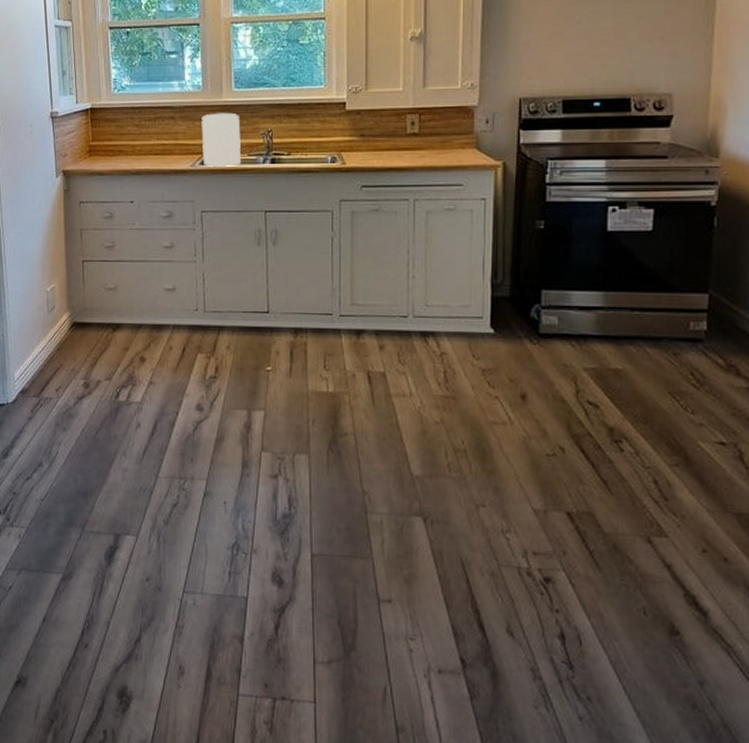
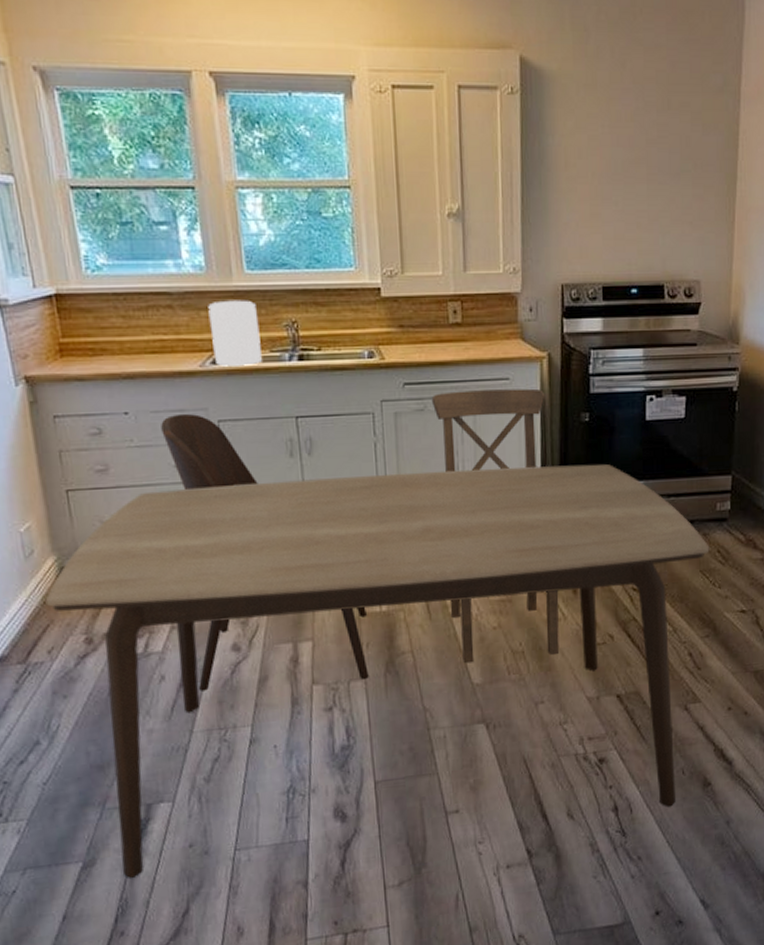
dining table: none [58,265,681,649] -> present [45,464,710,878]
dining chair: none [157,204,314,453] -> present [161,413,369,691]
dining chair: none [386,195,506,458] -> present [431,388,560,664]

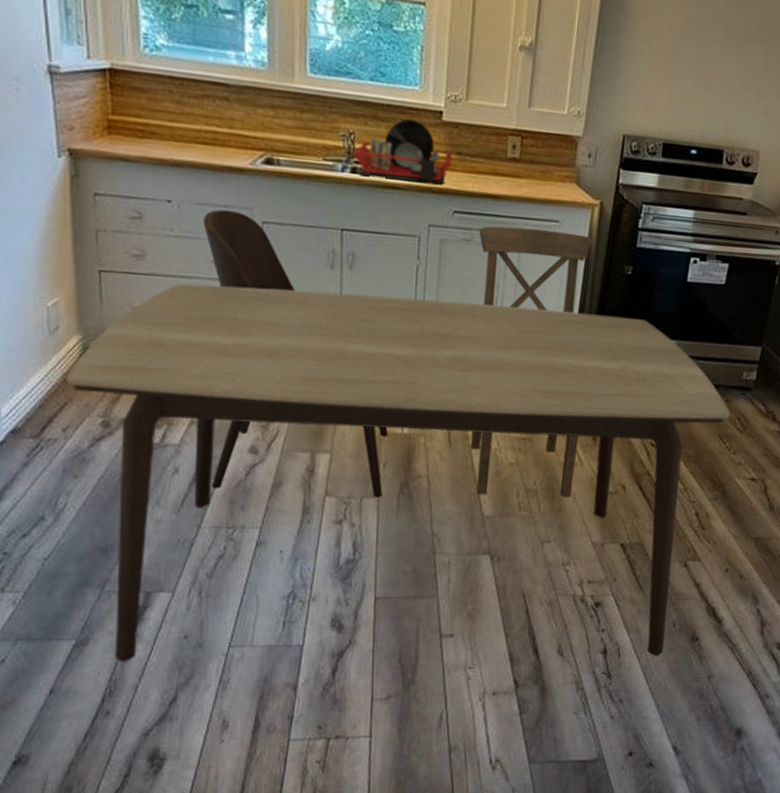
canister: present [208,300,262,367] -> none [265,101,316,171]
dish rack: none [298,299,397,362] -> present [352,118,454,185]

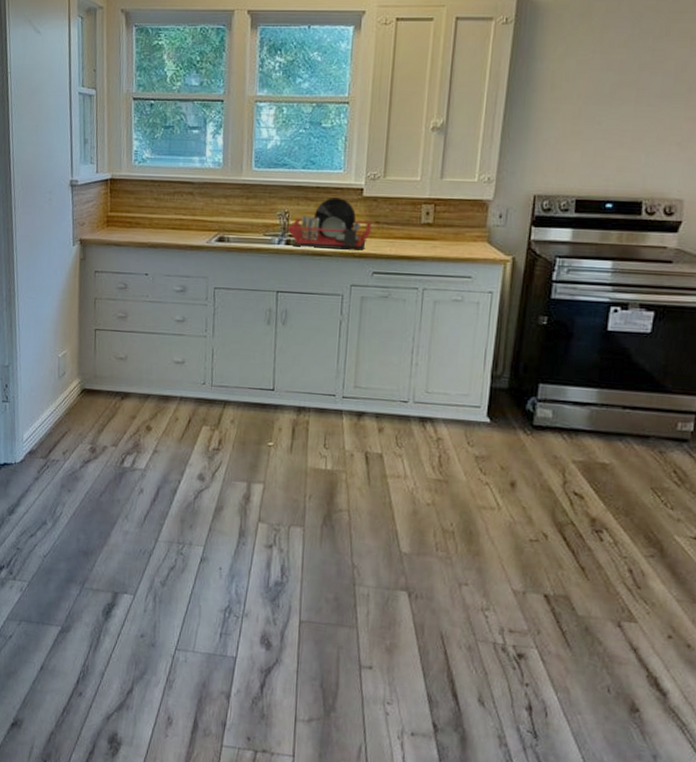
dining table: present [65,283,731,661] -> none [67,338,665,723]
dining chair: present [203,209,388,497] -> none [168,279,313,527]
dining chair: present [470,226,591,497] -> none [388,283,504,541]

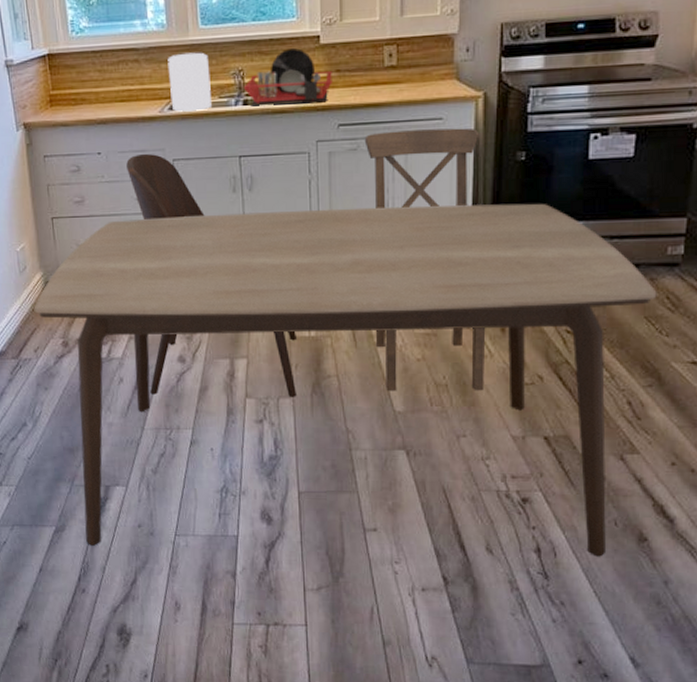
dining table: none [67,338,665,723] -> present [33,203,657,557]
dining chair: none [168,279,313,527] -> present [126,153,297,397]
canister: none [219,191,258,246] -> present [168,52,211,112]
dining chair: none [388,283,504,541] -> present [364,128,486,392]

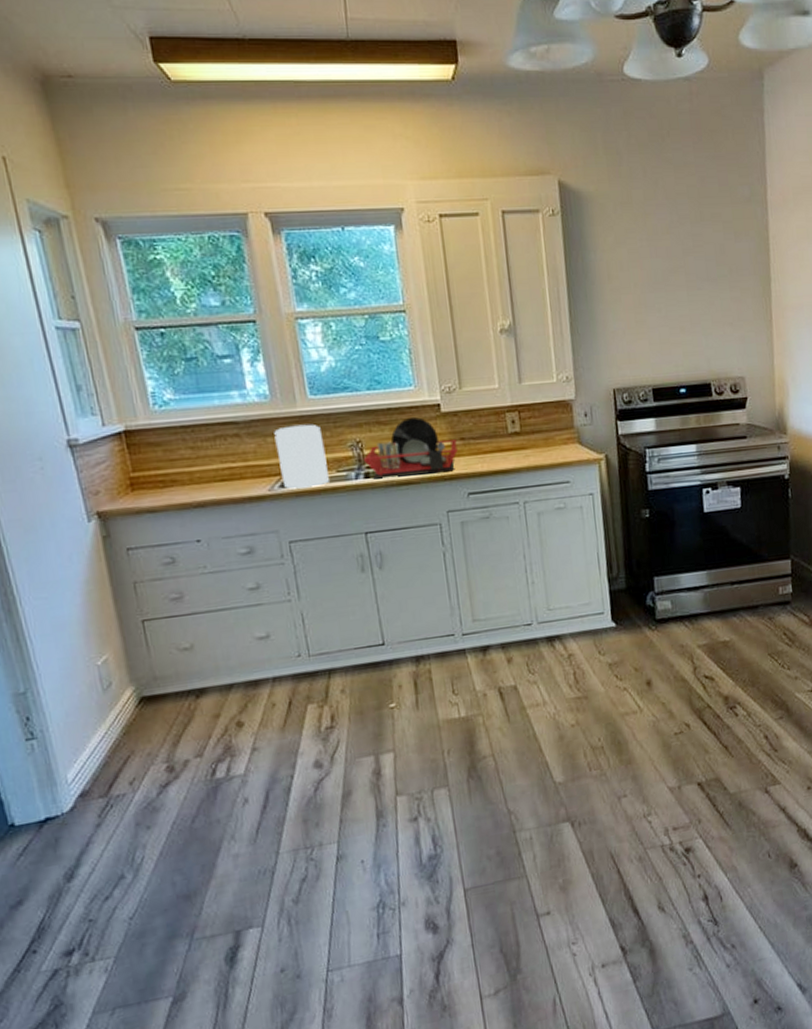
dining table: present [33,203,657,557] -> none [125,557,776,1010]
dining chair: present [126,153,297,397] -> none [233,537,452,811]
dining chair: present [364,128,486,392] -> none [496,489,638,763]

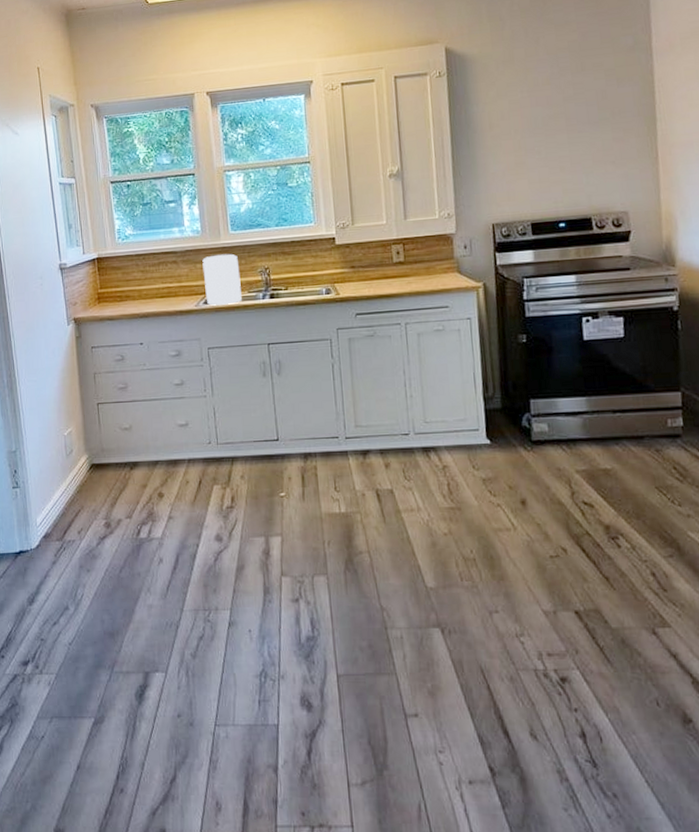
dish rack: present [363,416,459,479] -> none [269,248,350,300]

